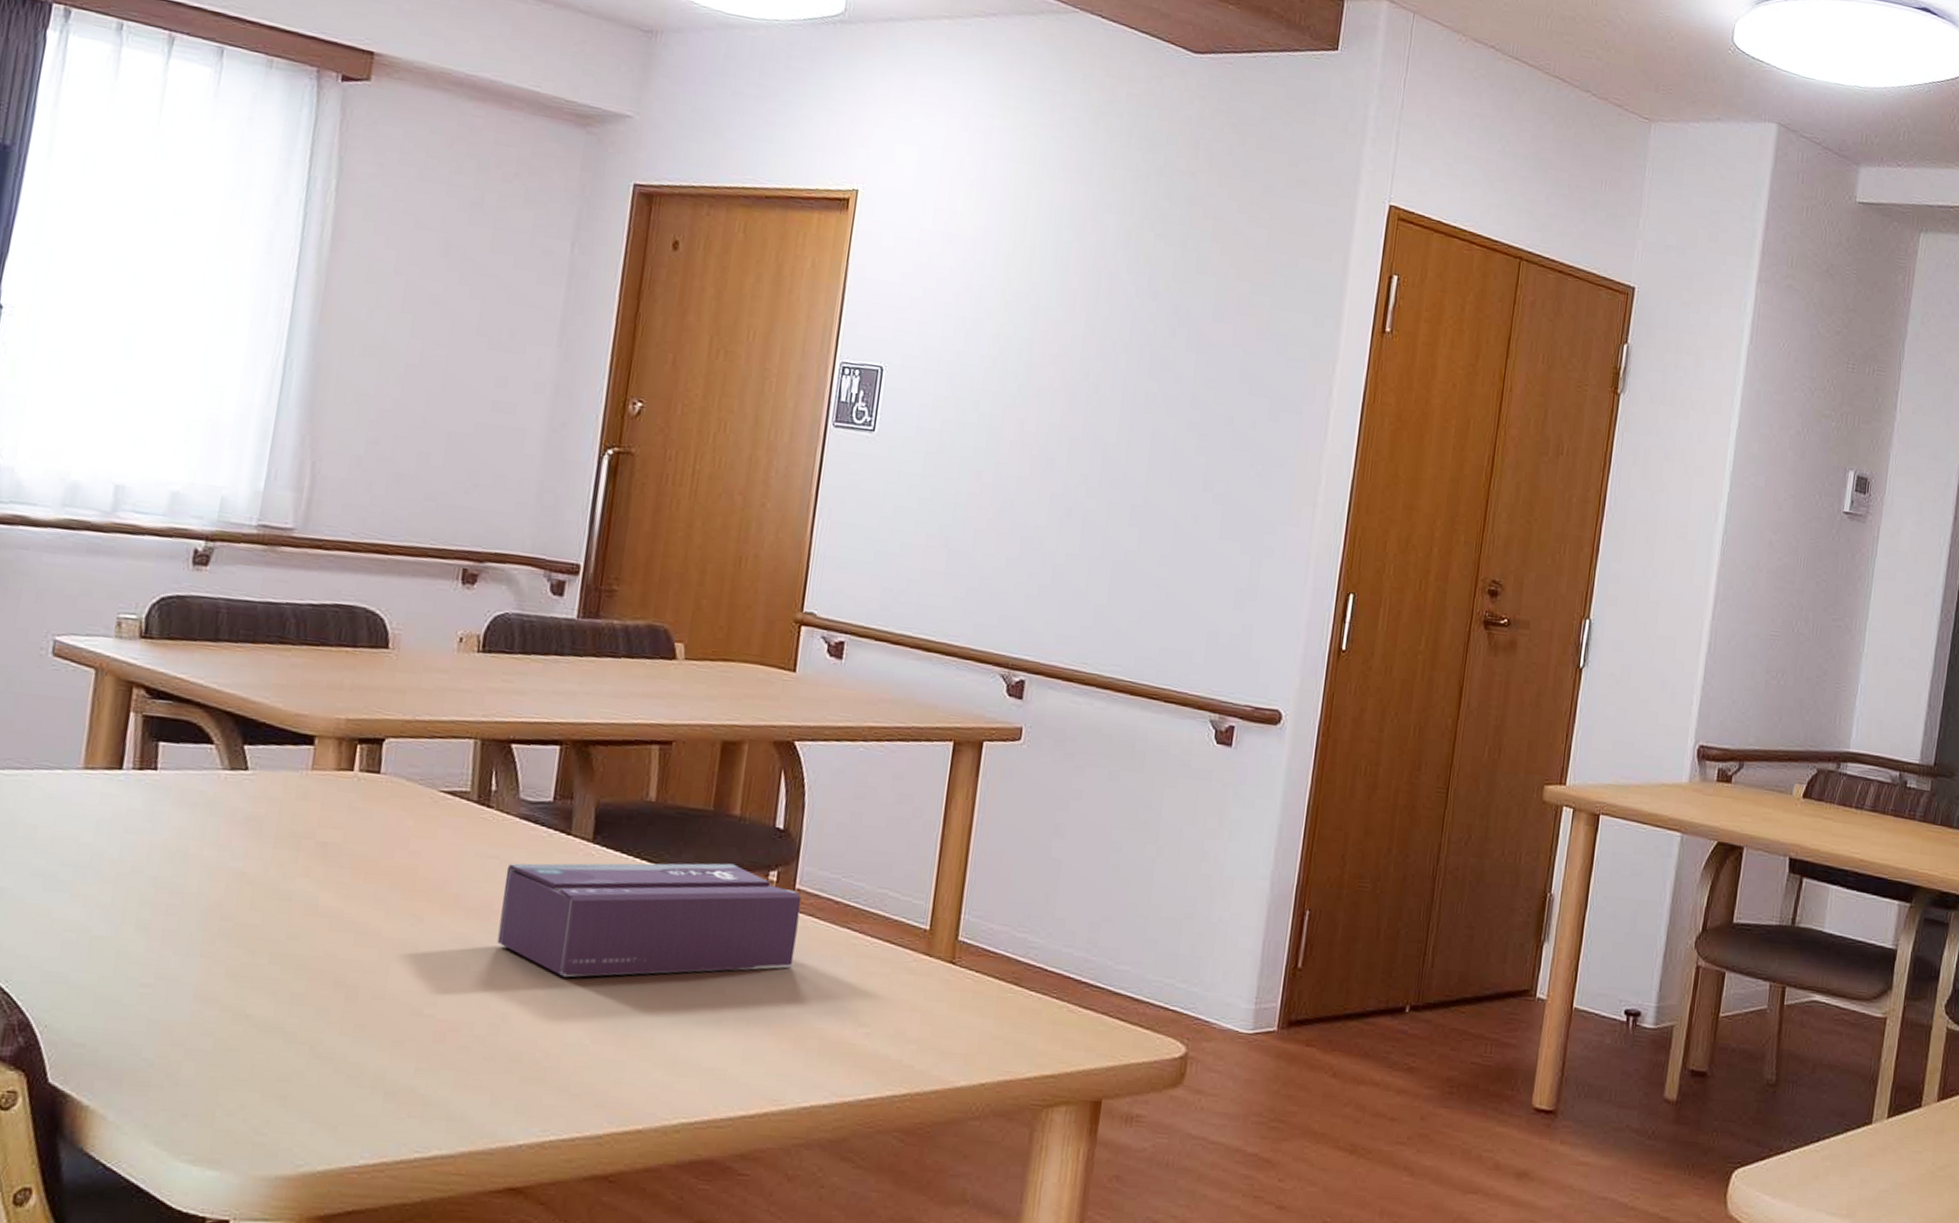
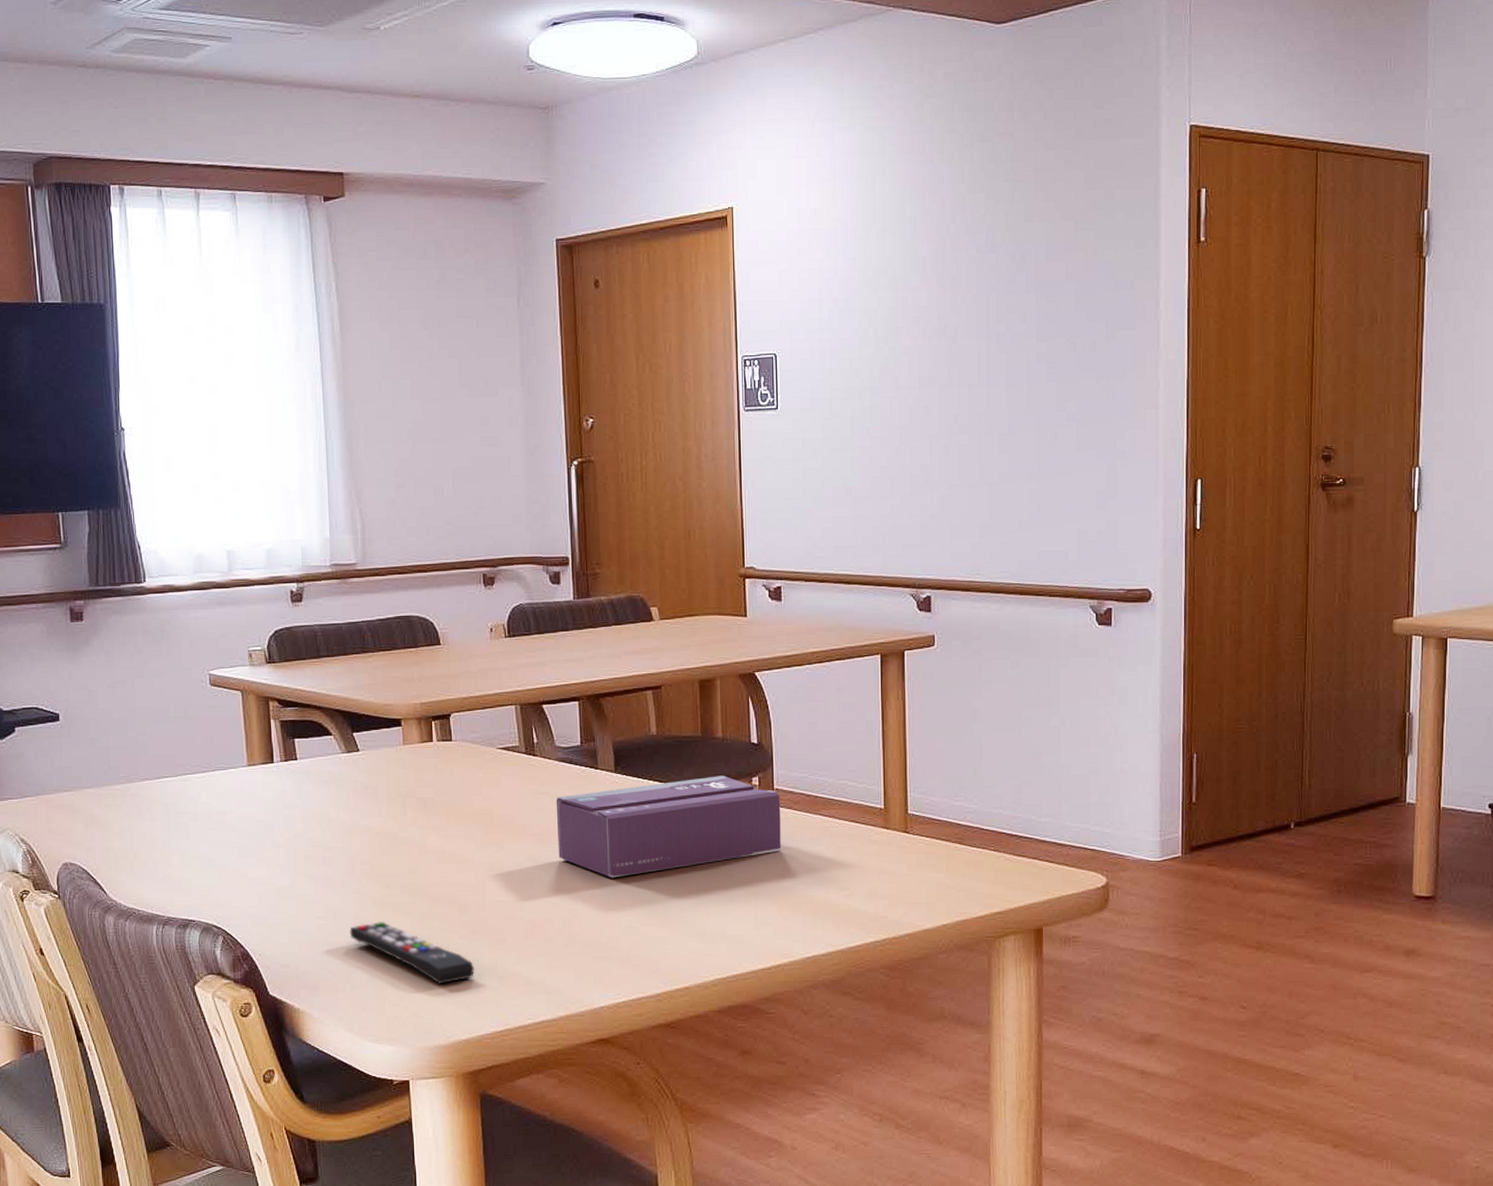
remote control: none [183,998,354,1094] -> present [349,921,475,985]

